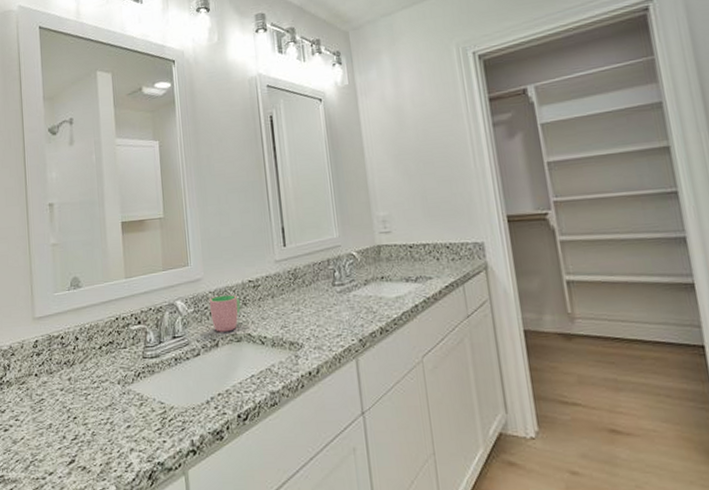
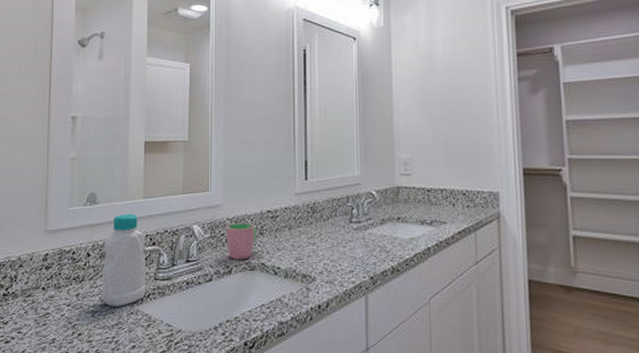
bottle: none [91,295,136,388] -> present [102,214,147,307]

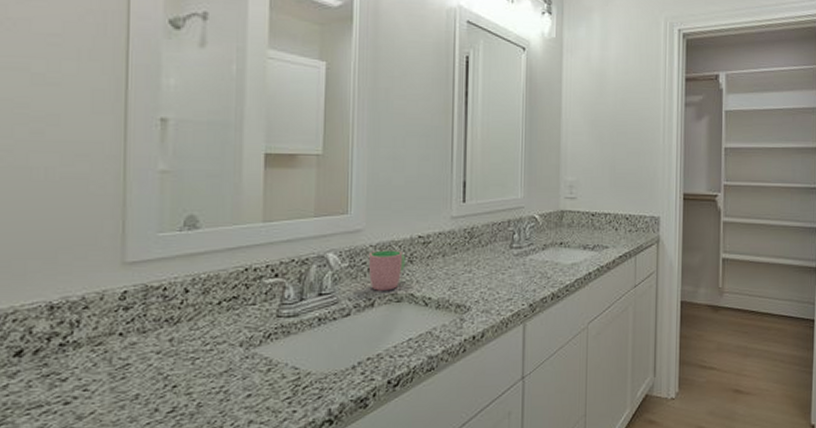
bottle: present [102,214,147,307] -> none [206,241,266,351]

